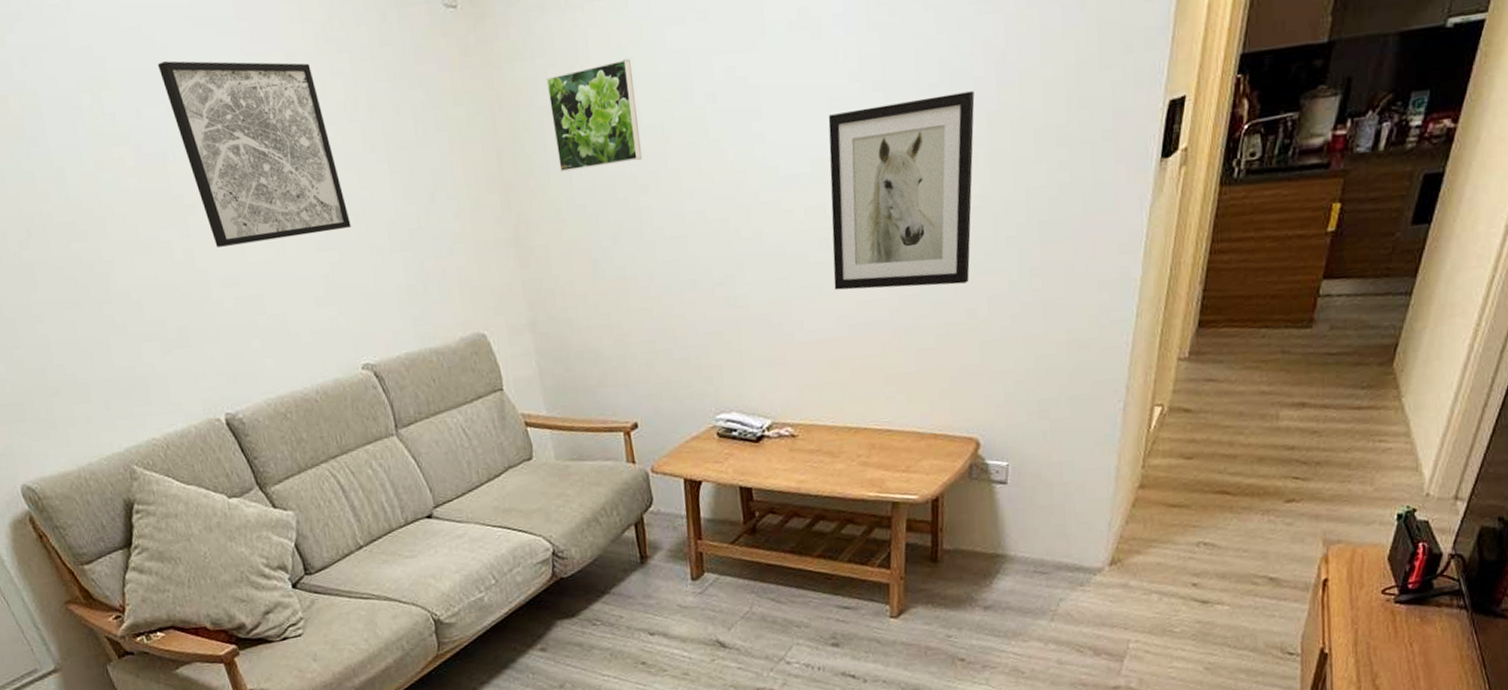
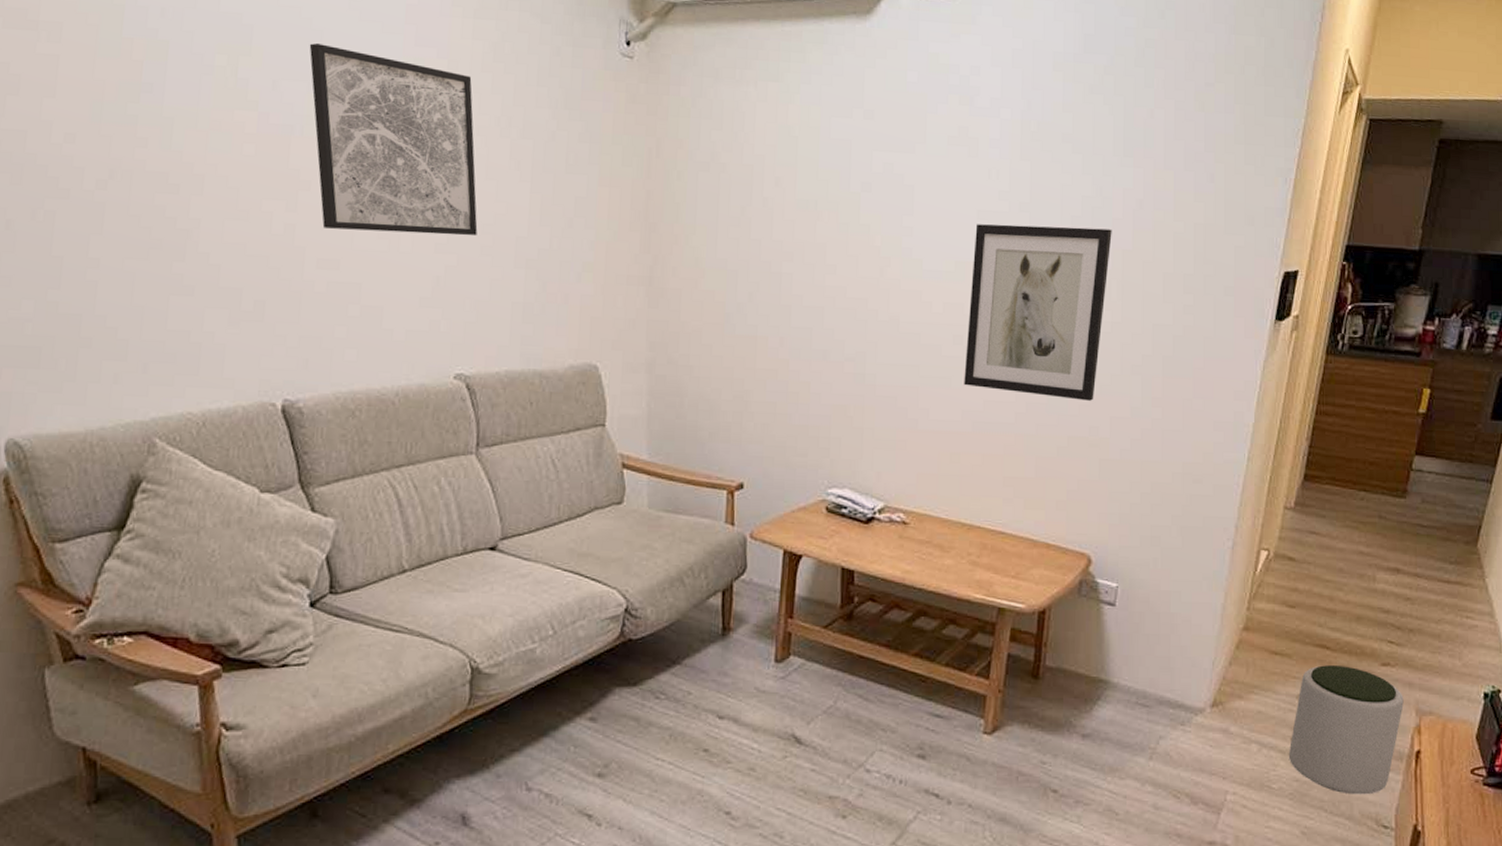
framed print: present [546,58,643,173] -> none [707,136,794,229]
plant pot: none [1190,508,1310,629] -> present [1288,665,1404,795]

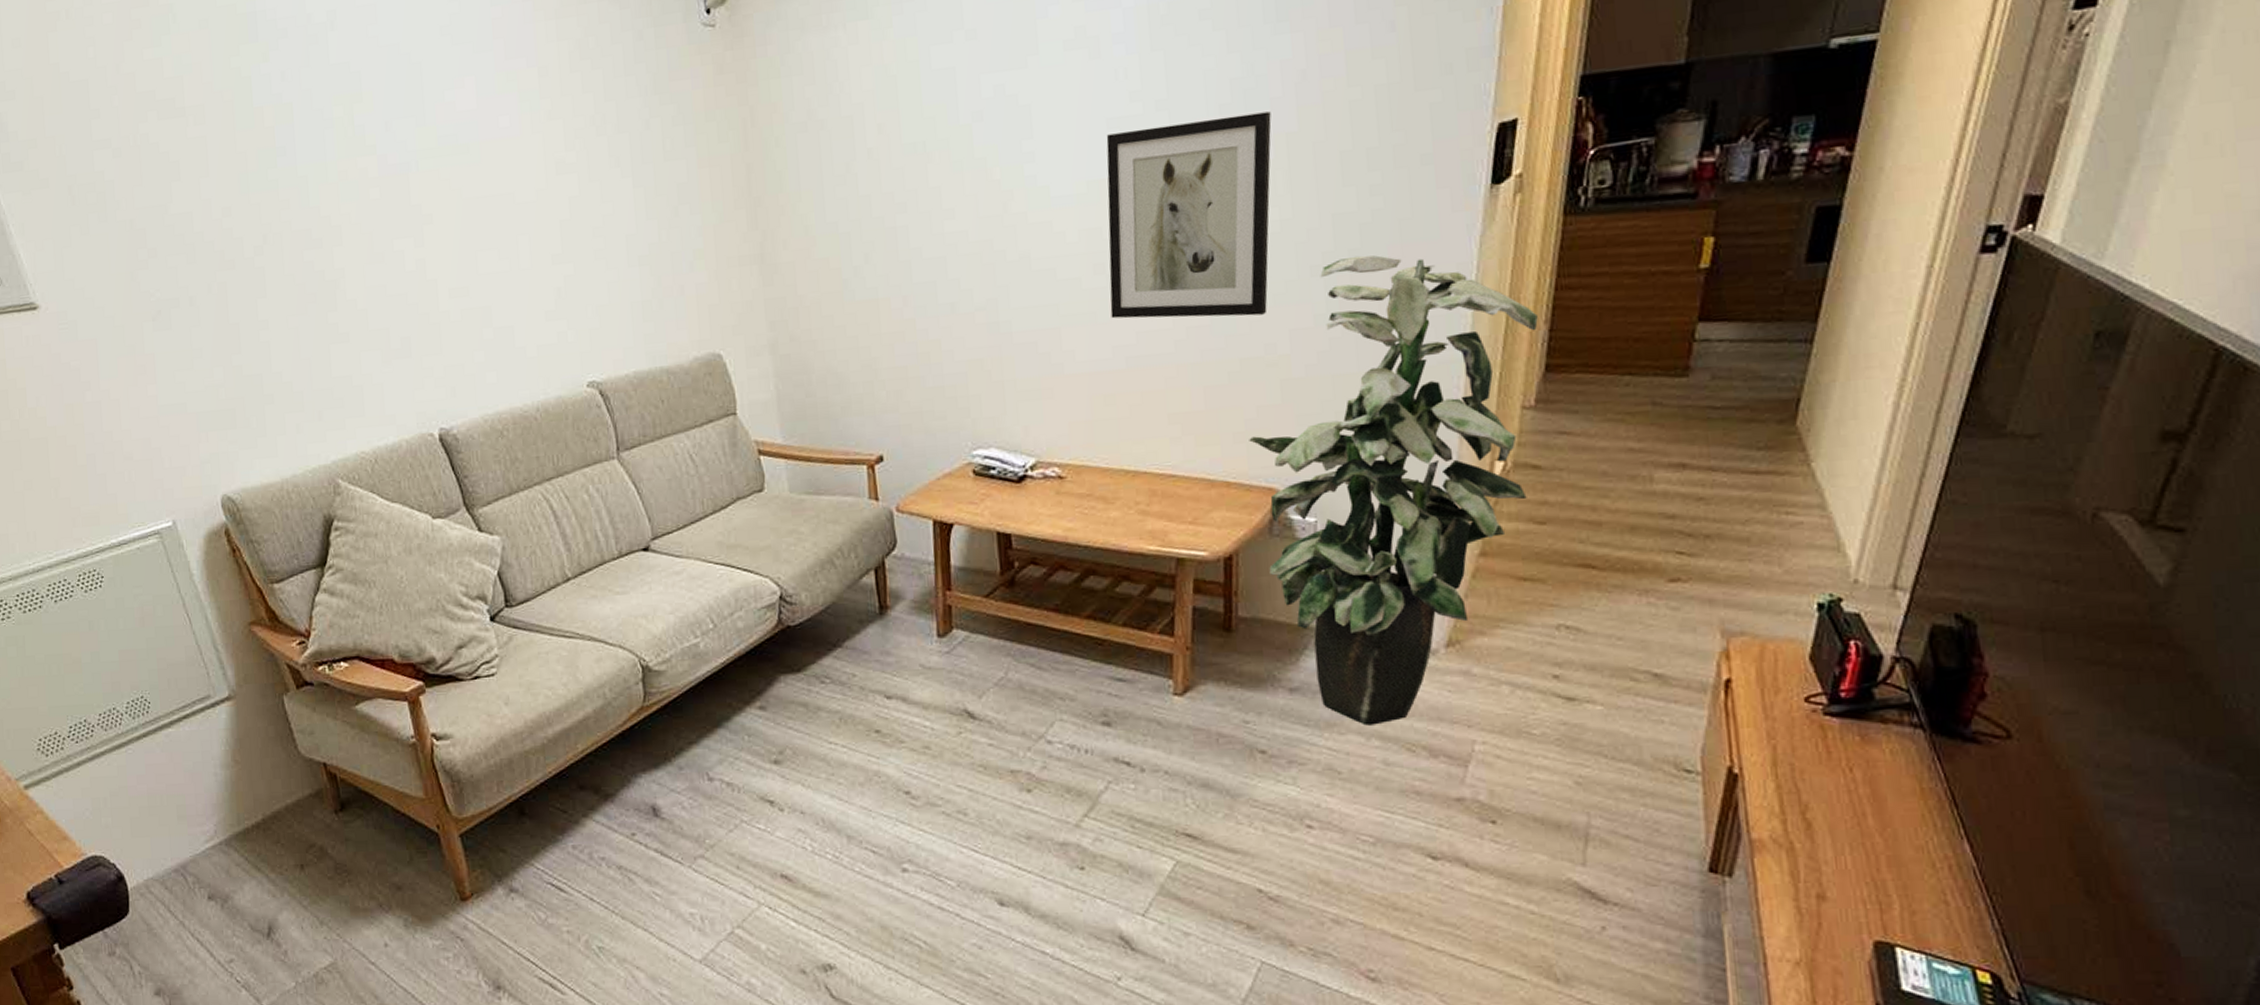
wall art: present [309,43,478,236] -> none [411,76,589,258]
indoor plant: none [1069,362,1301,772] -> present [1249,255,1538,726]
plant pot: present [1288,665,1404,795] -> none [1550,586,1704,736]

